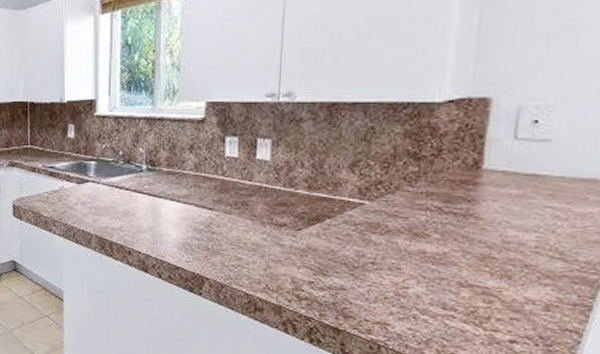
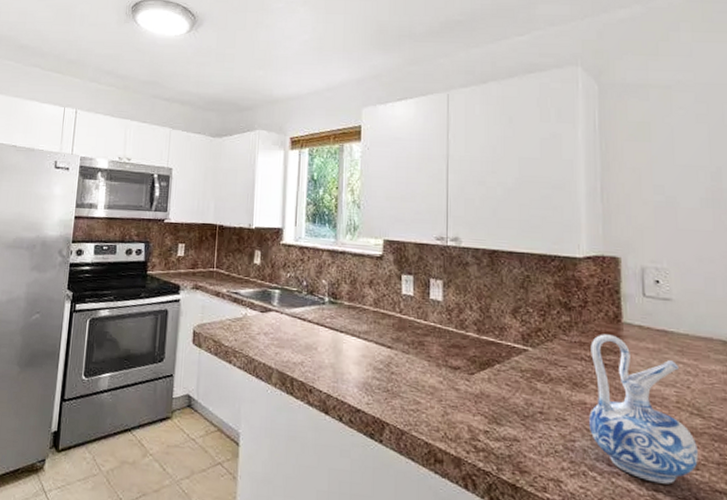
ceramic pitcher: none [426,182,553,325] -> present [589,334,698,484]

